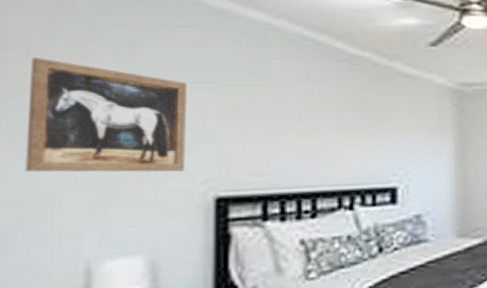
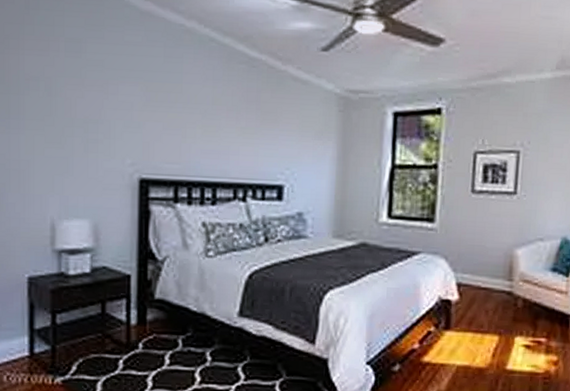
wall art: present [25,57,187,173] -> none [10,50,119,155]

